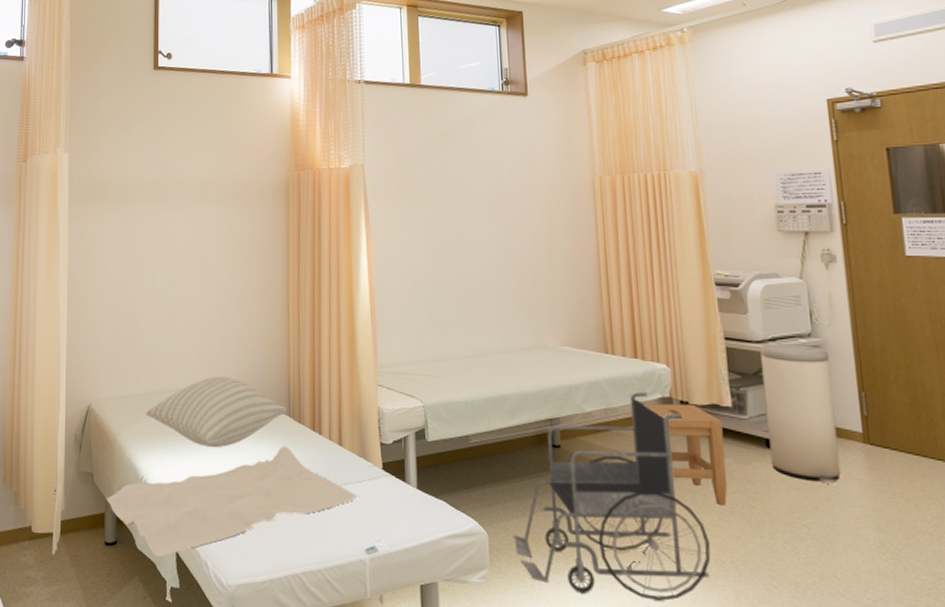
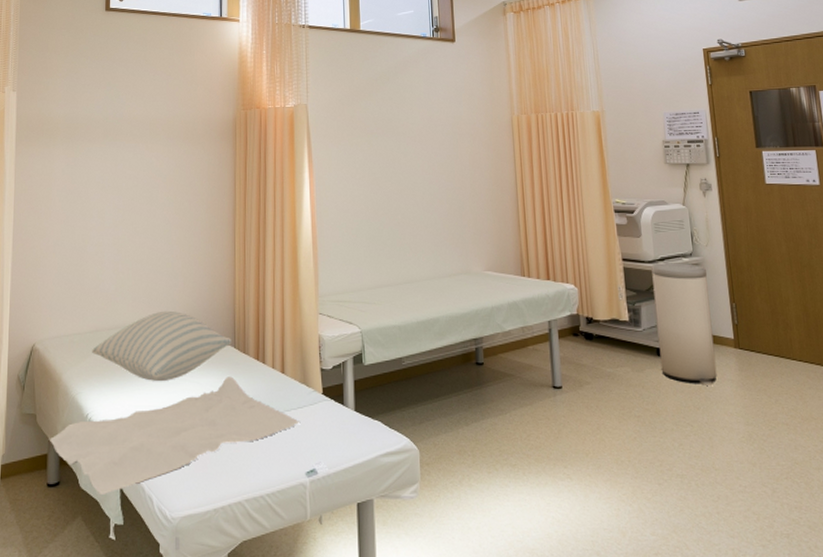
wheelchair: present [512,392,711,601] -> none [441,310,612,501]
stool: present [642,403,728,506] -> none [553,320,626,411]

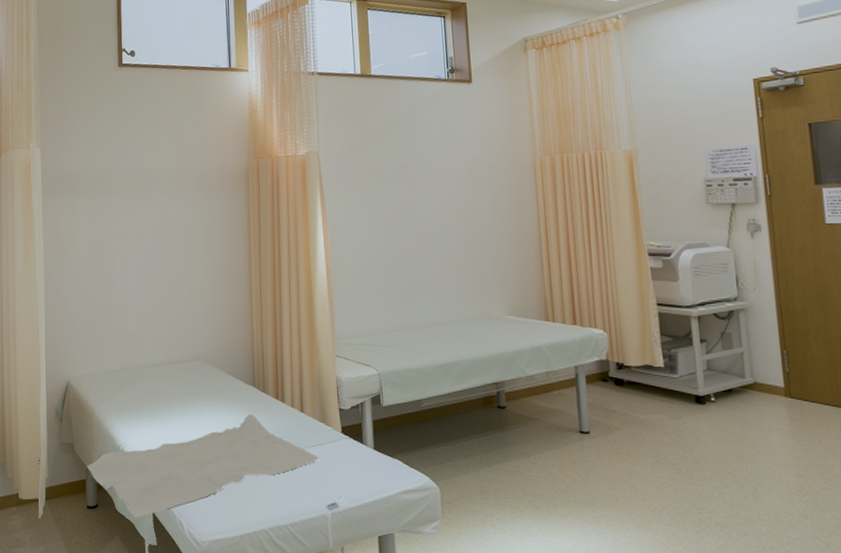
pillow: present [92,310,232,382] -> none [121,351,252,418]
pedal bin: present [651,263,717,385] -> none [690,308,764,435]

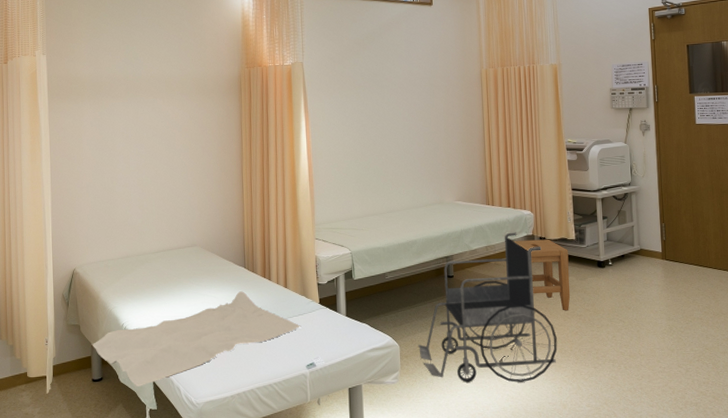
wheelchair: none [462,355,645,544] -> present [417,232,558,383]
stool: none [580,365,660,457] -> present [512,239,571,311]

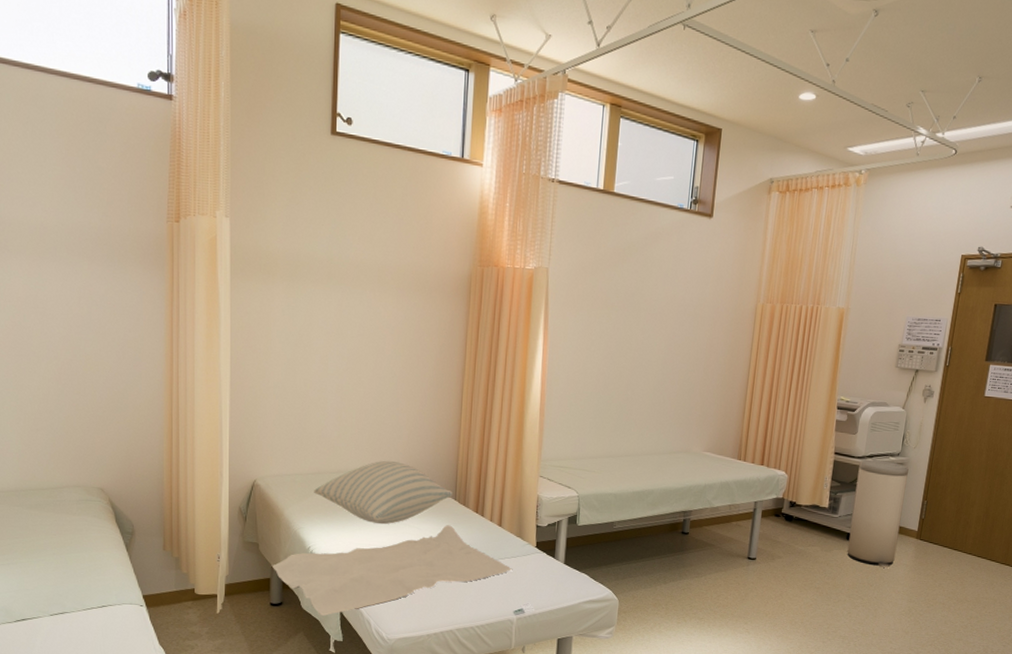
pillow: none [124,239,242,297] -> present [314,460,453,525]
wheelchair: present [417,232,558,383] -> none [638,492,790,650]
stool: present [512,239,571,311] -> none [759,502,818,582]
pedal bin: none [596,191,646,290] -> present [847,459,909,568]

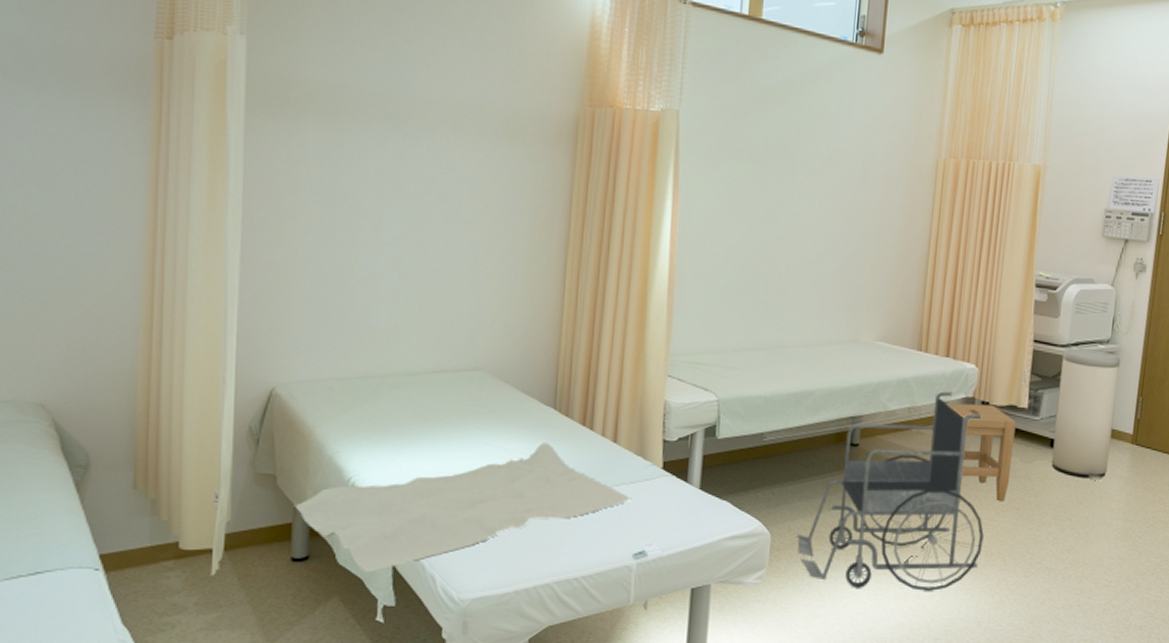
pillow: present [314,460,453,525] -> none [358,358,552,445]
wheelchair: none [638,492,790,650] -> present [796,391,984,591]
stool: none [759,502,818,582] -> present [945,403,1016,502]

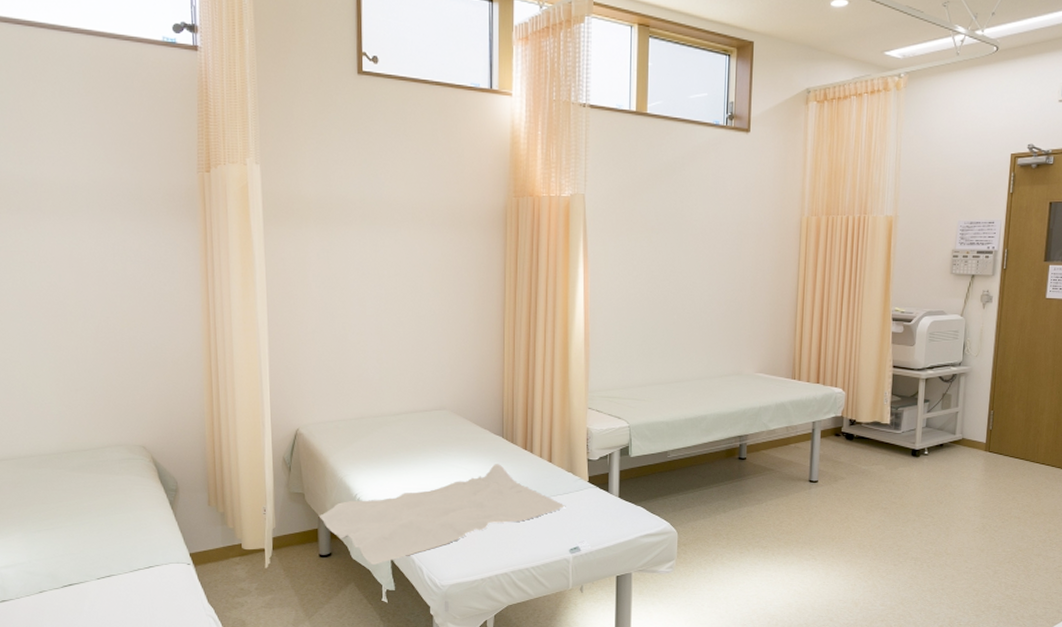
wheelchair: present [796,391,984,591] -> none [698,412,856,577]
stool: present [945,403,1016,502] -> none [818,422,880,503]
pedal bin: present [1051,348,1121,480] -> none [913,371,972,483]

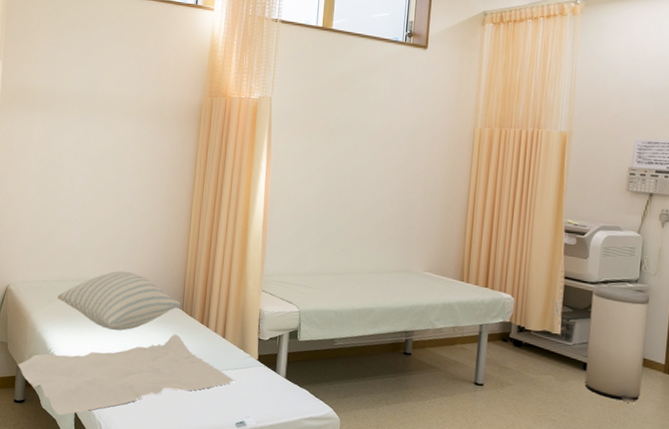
pillow: none [358,401,500,467] -> present [57,271,181,331]
pedal bin: none [913,371,972,483] -> present [584,285,650,403]

